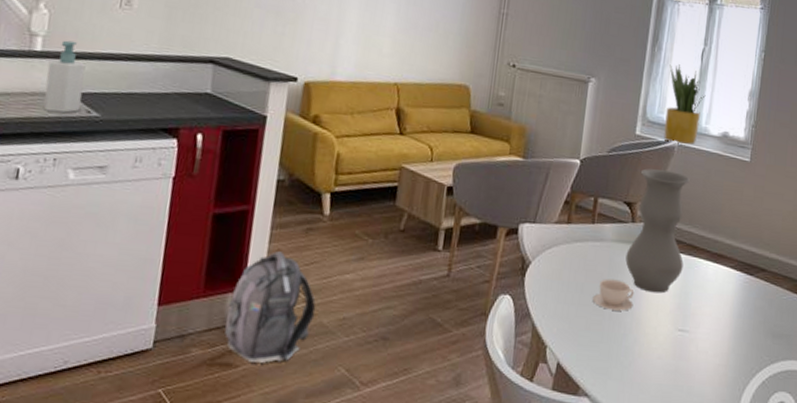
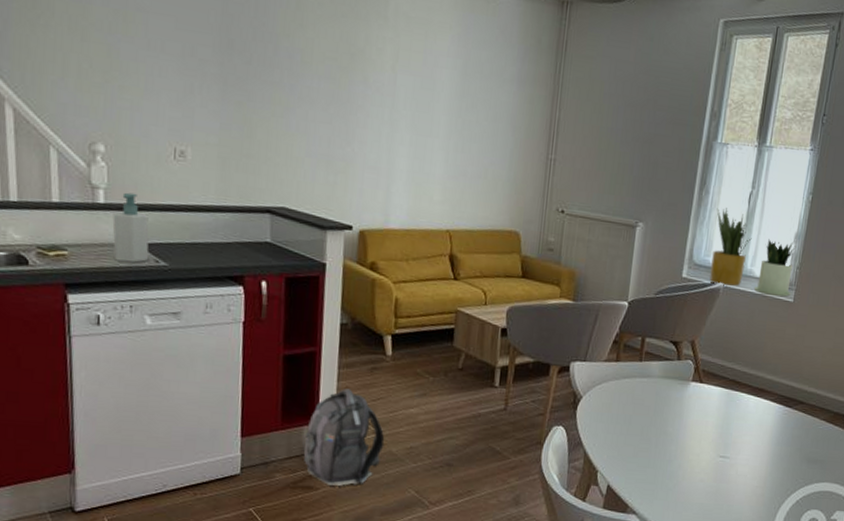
teacup: present [592,278,635,311] -> none [640,411,679,440]
vase: present [625,168,691,293] -> none [671,309,736,424]
planter: none [709,96,750,157] -> present [753,239,795,298]

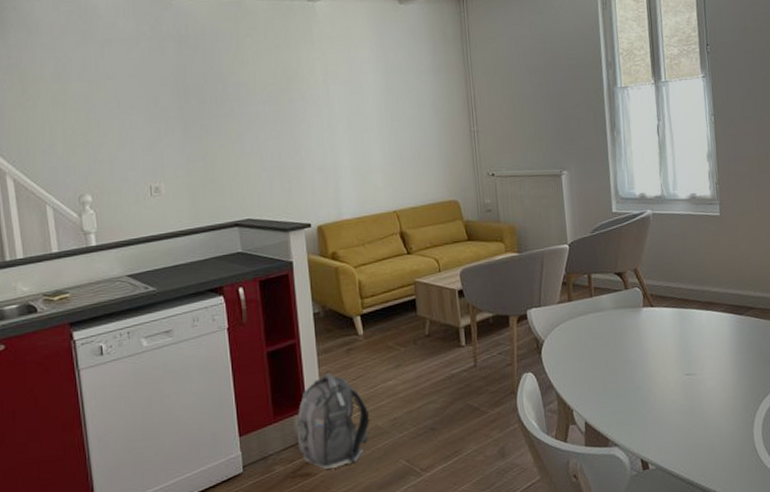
soap bottle: present [112,192,149,263] -> none [104,231,139,294]
planter: present [709,208,752,287] -> none [630,143,668,213]
planter: present [753,239,795,298] -> none [680,161,717,214]

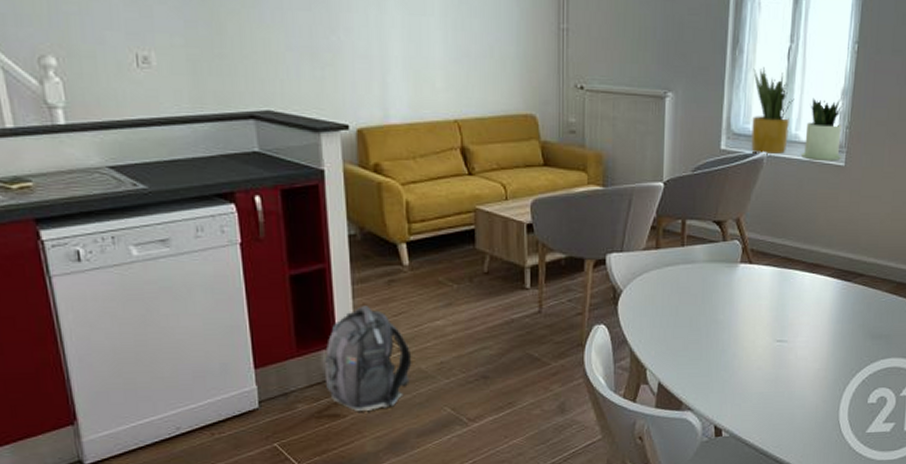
planter: none [630,143,668,213] -> present [751,67,794,155]
planter: none [680,161,717,214] -> present [800,98,843,162]

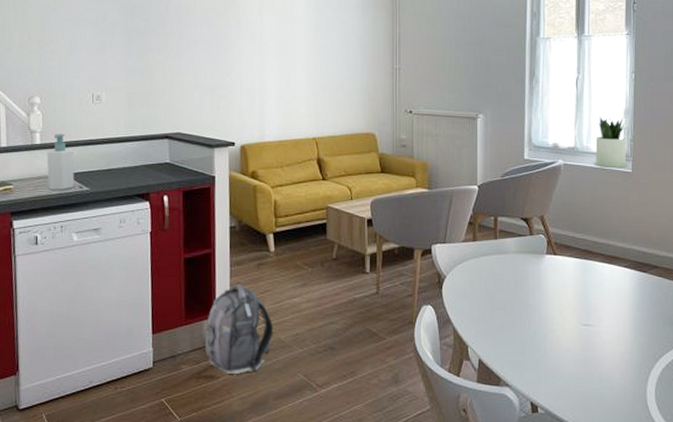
soap bottle: none [77,109,125,188] -> present [46,133,75,190]
planter: present [751,67,794,155] -> none [548,93,584,163]

